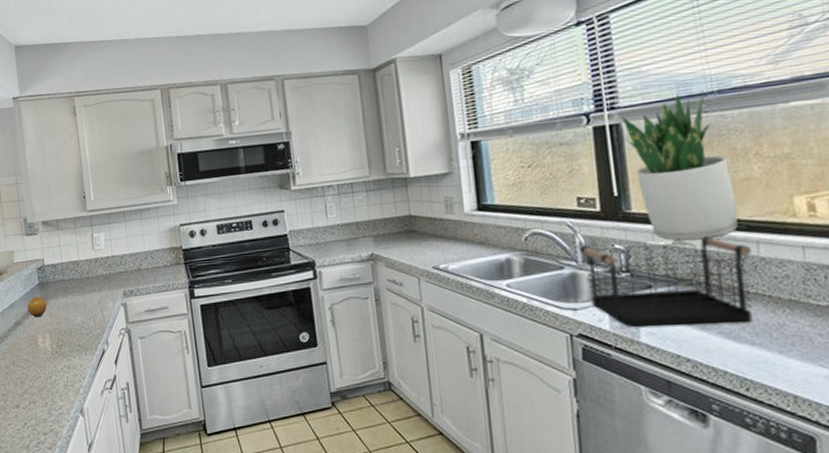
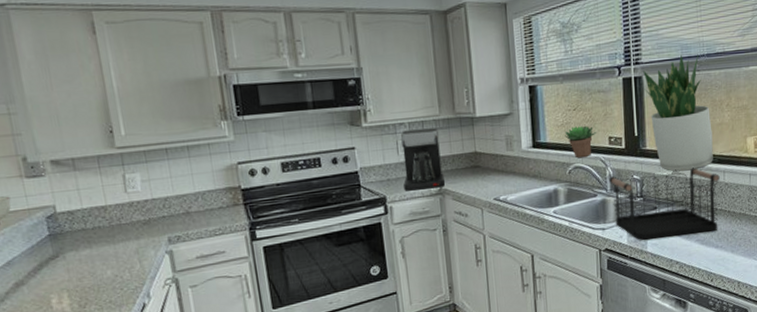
fruit: present [27,297,47,318] -> none [33,250,63,275]
coffee maker: none [328,189,376,256] -> present [400,128,445,191]
succulent plant: none [517,184,561,223] -> present [564,125,597,158]

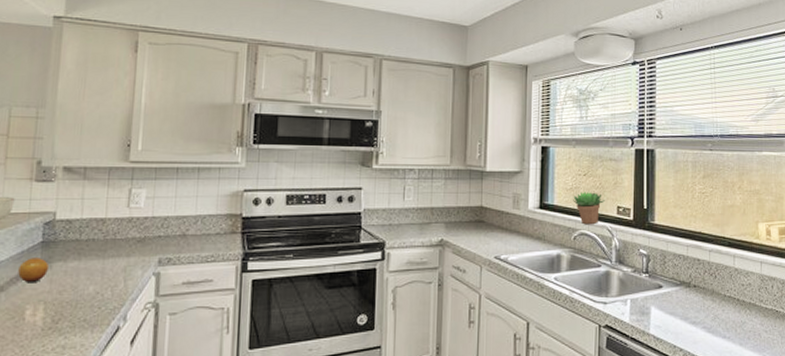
fruit: none [33,250,63,275] -> present [18,258,48,283]
coffee maker: present [400,128,445,191] -> none [405,177,447,239]
dish rack: present [609,167,720,240] -> none [614,248,730,320]
planter: present [643,54,713,171] -> none [656,132,723,251]

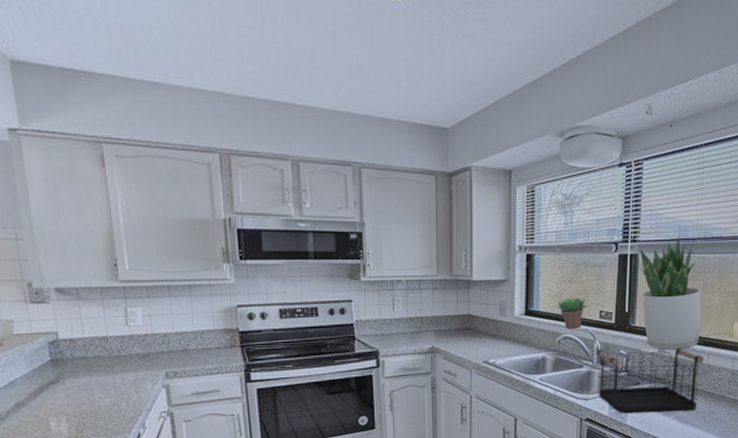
fruit: present [18,258,48,283] -> none [34,375,63,398]
dish rack: none [614,248,730,320] -> present [596,347,704,413]
planter: none [656,132,723,251] -> present [639,236,701,350]

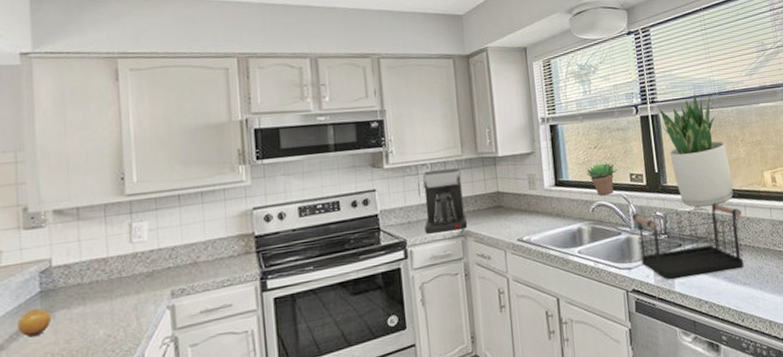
fruit: none [34,375,63,398] -> present [17,309,51,338]
coffee maker: none [397,287,437,347] -> present [422,168,467,234]

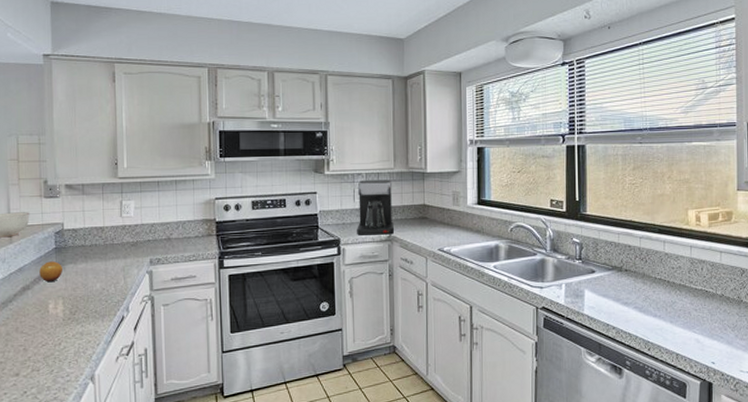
succulent plant: present [586,163,618,196] -> none [508,187,540,218]
dish rack: present [632,202,745,279] -> none [549,235,660,302]
planter: present [659,93,734,207] -> none [587,127,654,238]

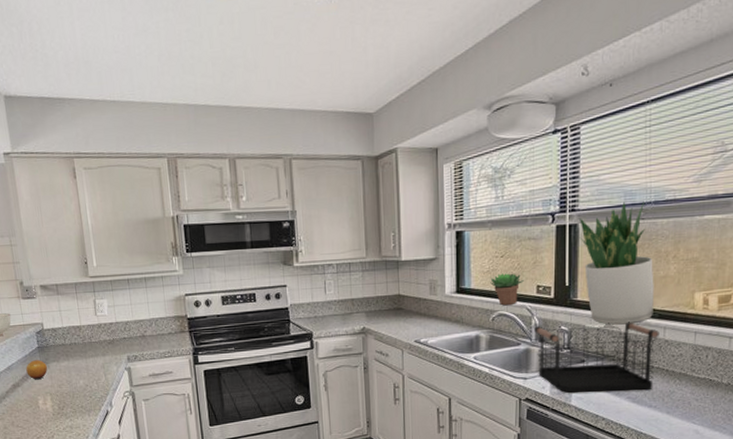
coffee maker: present [357,180,394,235] -> none [328,270,368,329]
succulent plant: none [508,187,540,218] -> present [490,273,525,306]
dish rack: none [549,235,660,302] -> present [534,321,659,393]
planter: none [587,127,654,238] -> present [579,201,654,325]

